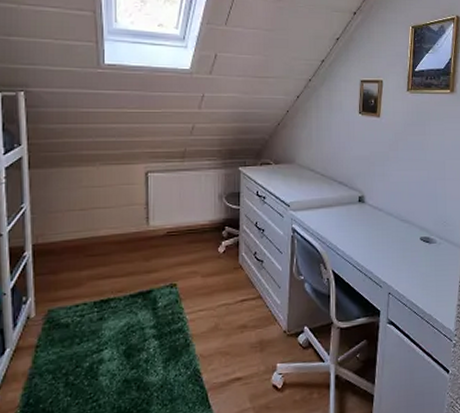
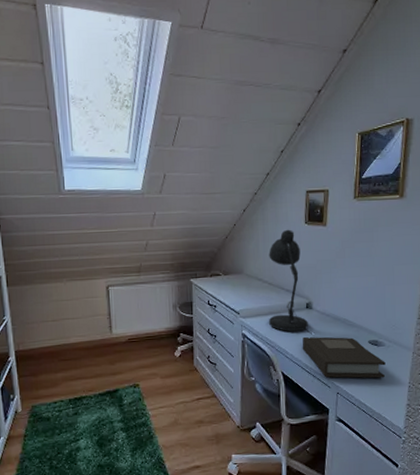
desk lamp: none [320,118,364,230] -> present [269,229,312,335]
book: none [353,232,437,277] -> present [302,336,386,378]

